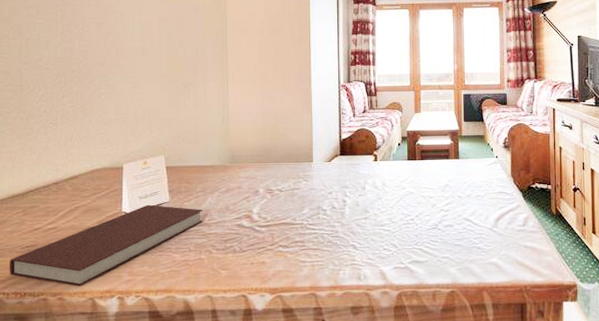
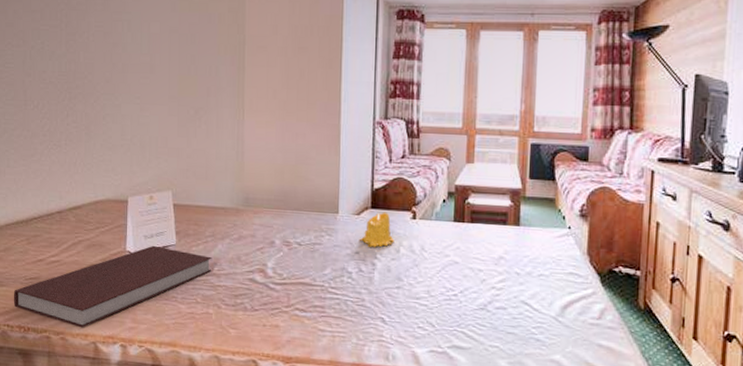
candle: none [331,157,361,187] -> present [359,212,394,248]

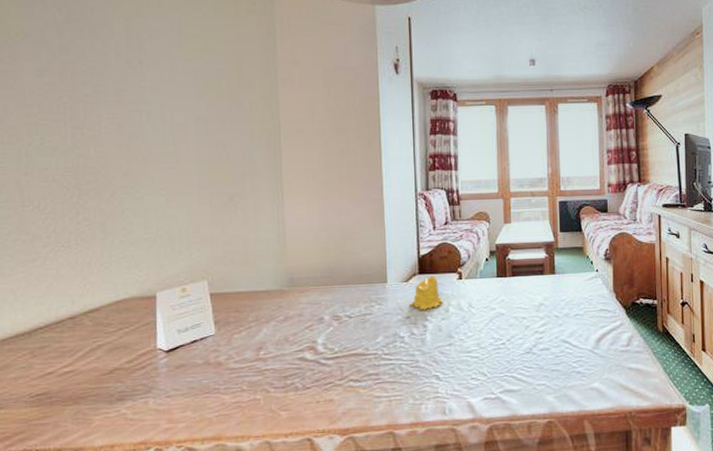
notebook: present [13,245,212,328] -> none [15,338,258,440]

